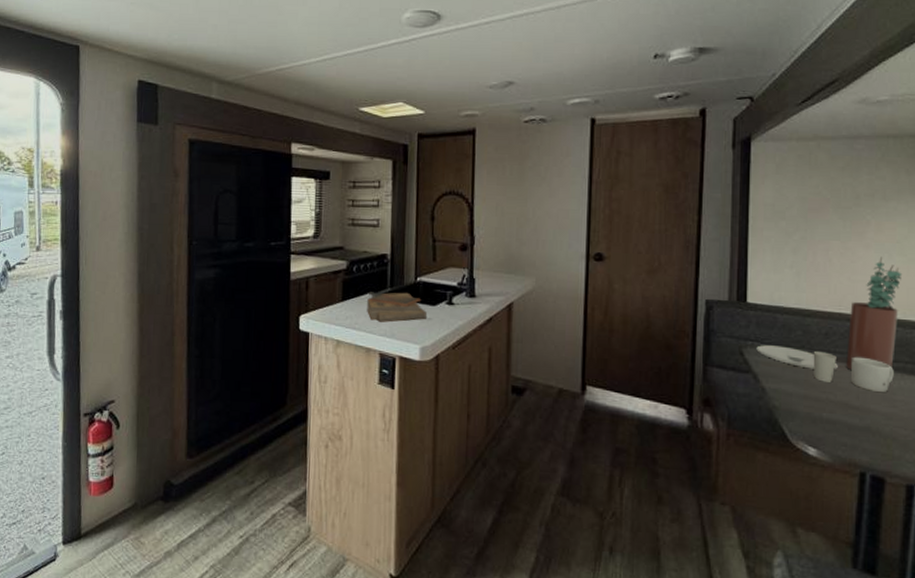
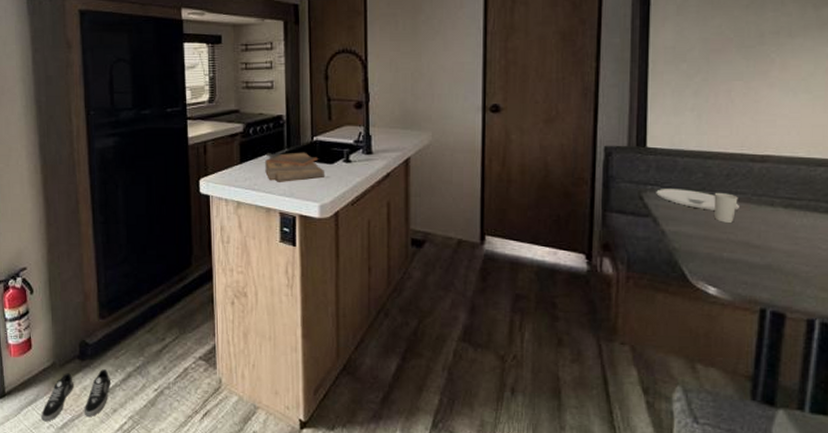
shoe: none [117,513,194,568] -> present [41,369,110,422]
vase: present [846,256,903,371] -> none [748,95,808,211]
mug: present [850,356,894,393] -> none [752,196,797,231]

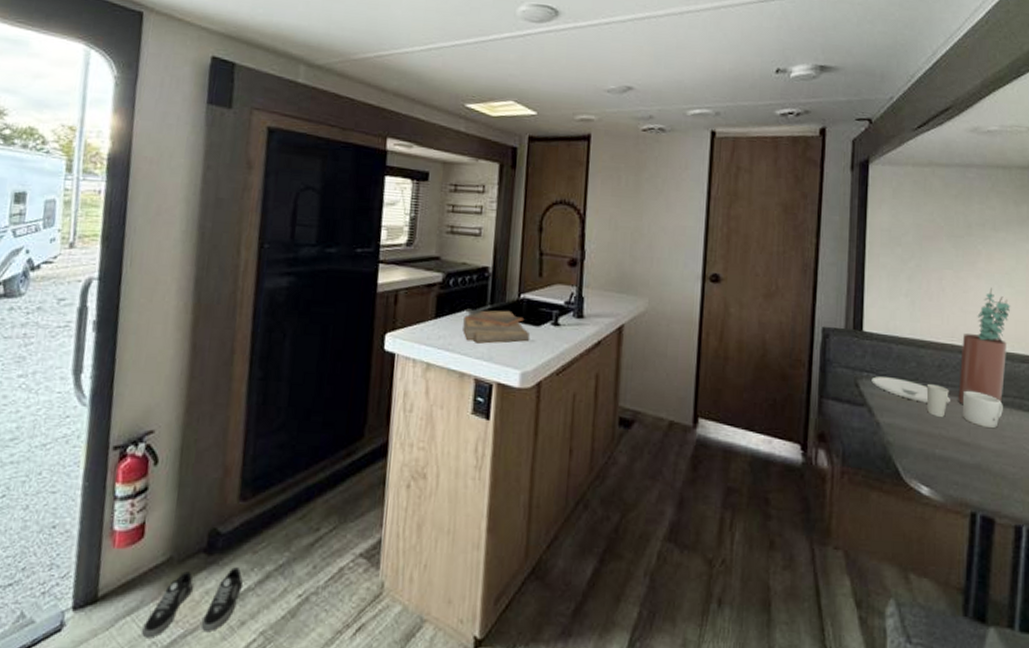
vase: none [748,95,808,211] -> present [958,287,1011,405]
mug: none [752,196,797,231] -> present [962,390,1003,429]

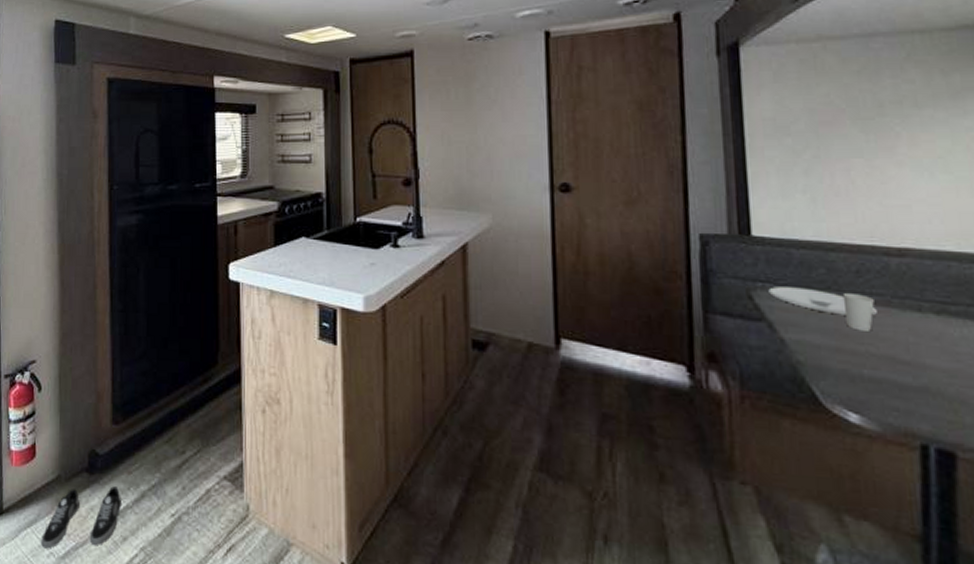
clipboard: present [463,308,529,344] -> none [302,234,369,269]
vase: present [958,287,1011,405] -> none [885,175,951,317]
mug: present [962,390,1003,429] -> none [893,299,953,344]

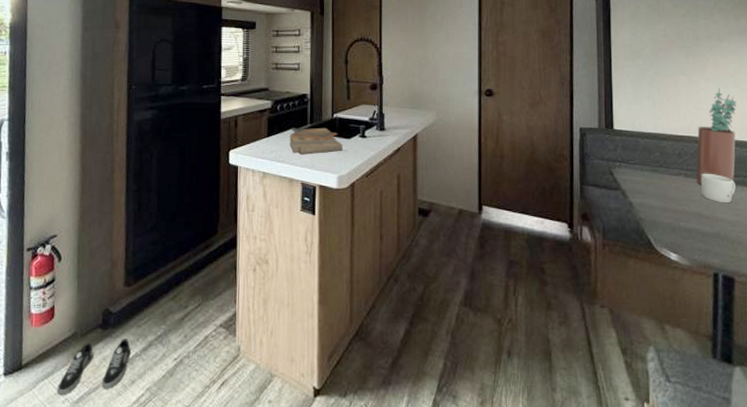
clipboard: none [302,234,369,269] -> present [290,127,342,155]
plate: present [768,287,877,316] -> none [623,165,690,185]
cup: present [842,292,875,333] -> none [669,169,689,197]
vase: none [885,175,951,317] -> present [696,87,737,186]
mug: none [893,299,953,344] -> present [700,173,736,204]

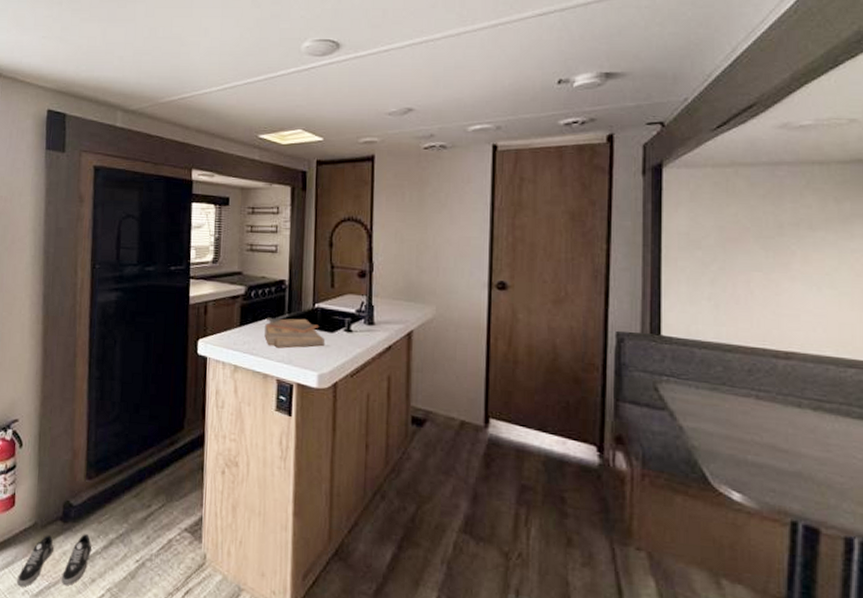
vase: present [696,87,737,186] -> none [772,289,834,411]
mug: present [700,173,736,204] -> none [777,395,827,436]

